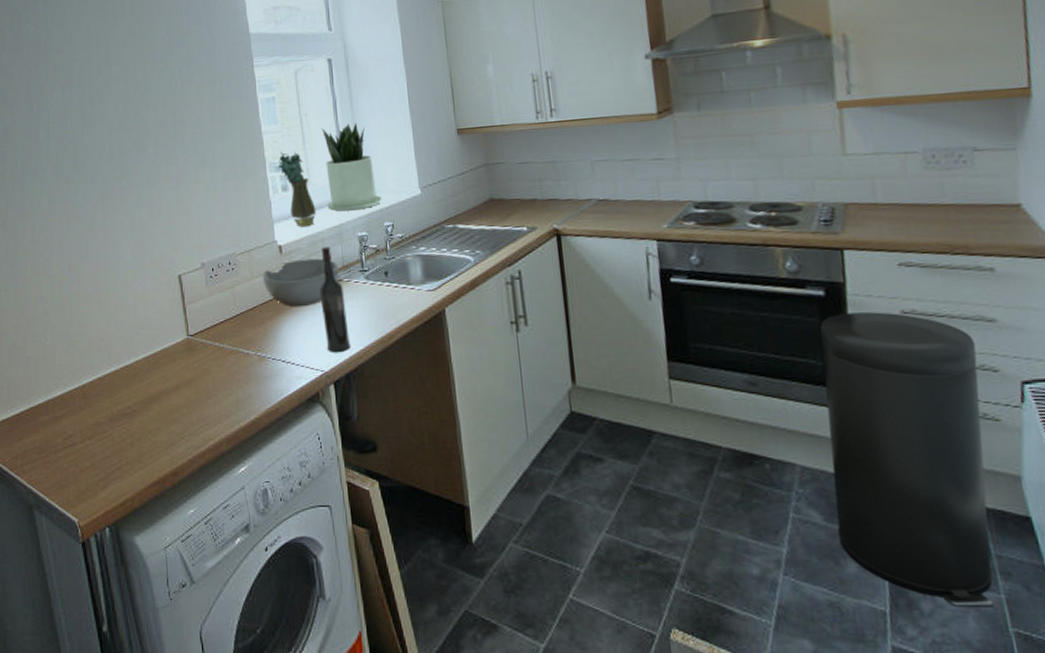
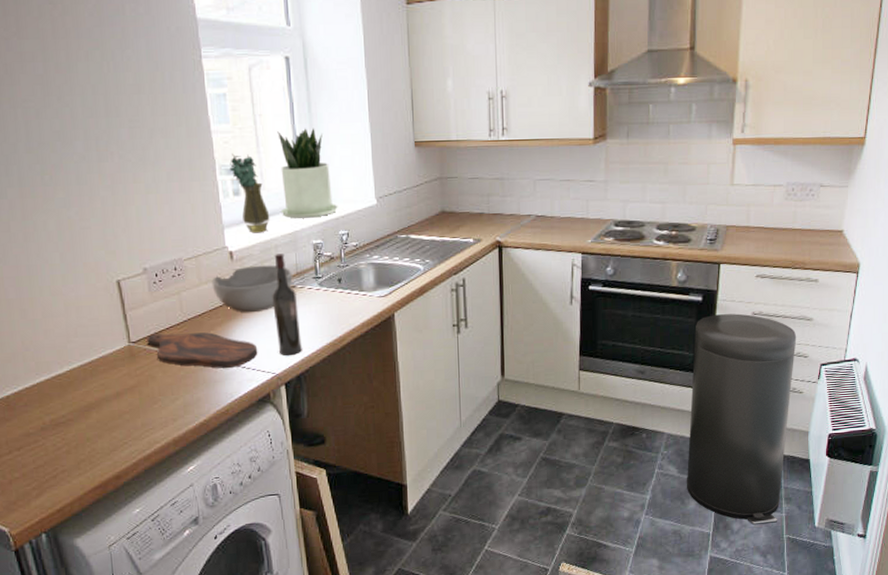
cutting board: none [203,326,307,364] -> present [147,332,258,368]

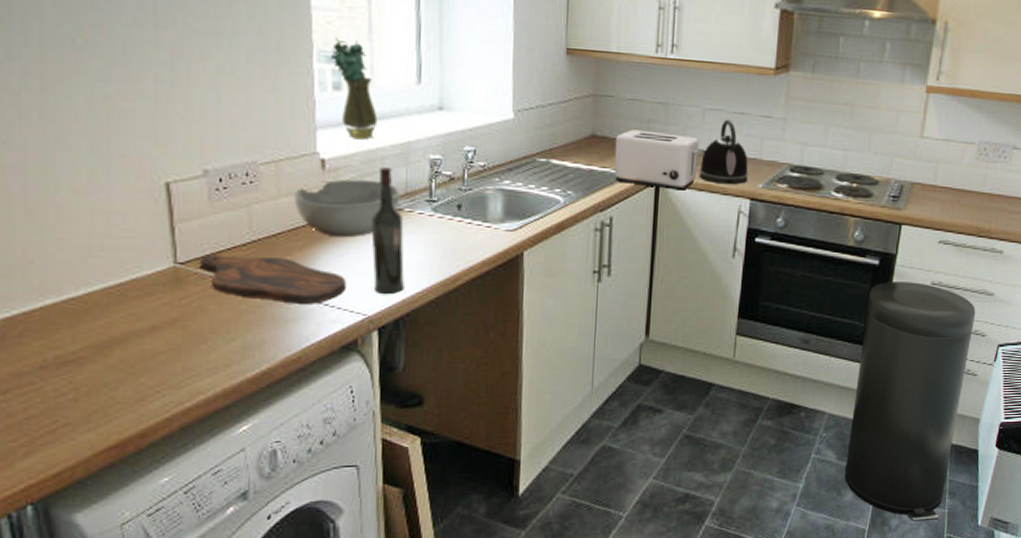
planter: present [277,128,338,219] -> none [392,17,466,128]
toaster: none [461,203,534,251] -> present [613,130,700,190]
kettle: none [535,186,578,242] -> present [699,119,749,184]

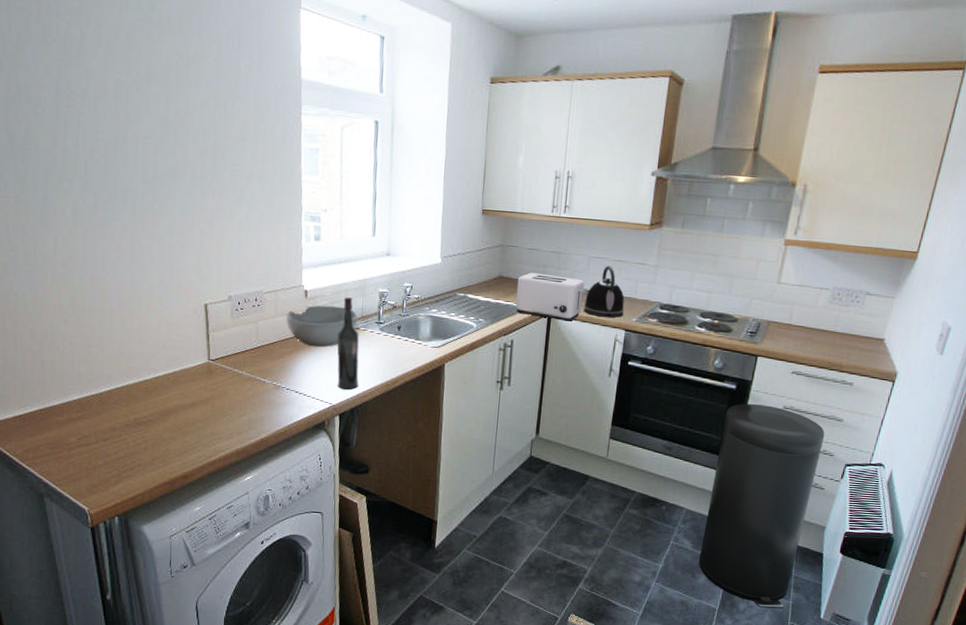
cutting board: present [199,254,347,304] -> none [224,355,319,394]
vase: present [330,37,378,140] -> none [313,203,344,277]

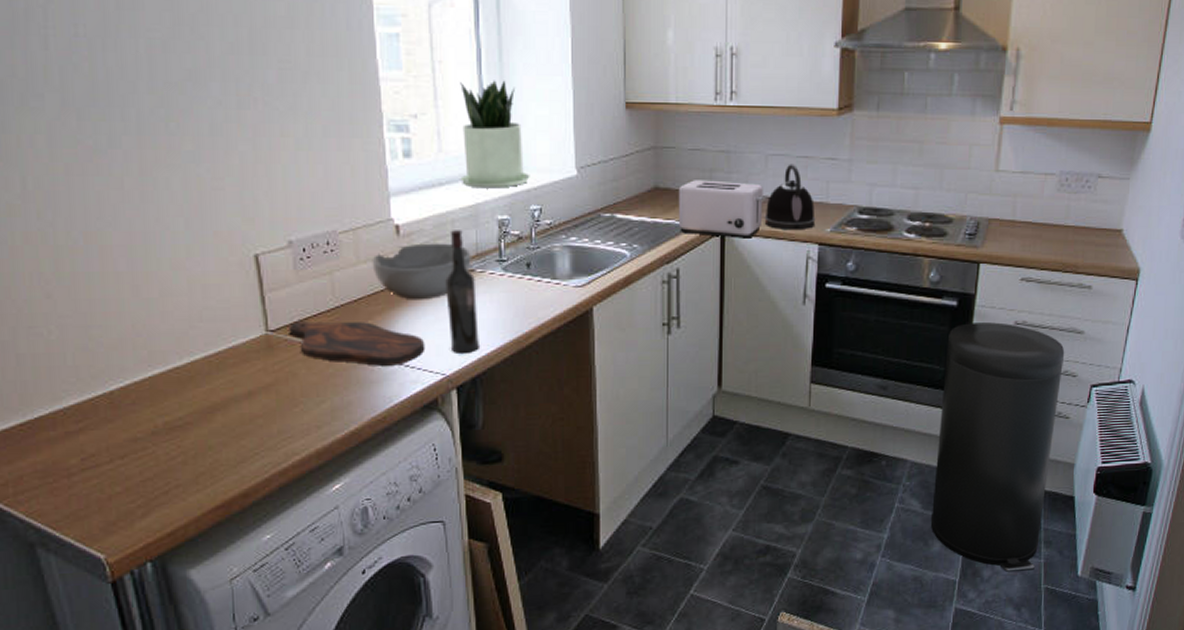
cutting board: none [224,355,319,394] -> present [289,321,425,366]
planter: none [354,187,406,269] -> present [460,80,530,188]

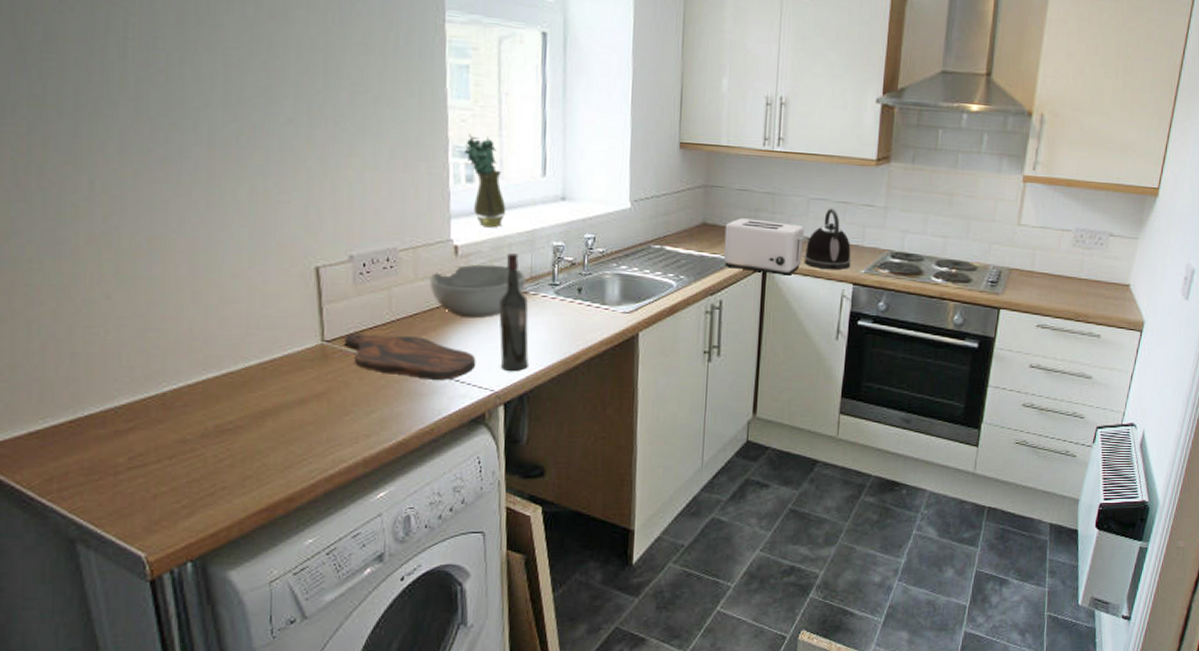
vase: none [399,106,447,204] -> present [463,134,506,228]
planter: present [460,80,530,188] -> none [519,114,586,217]
pedal bin: present [930,322,1065,573] -> none [945,364,1074,600]

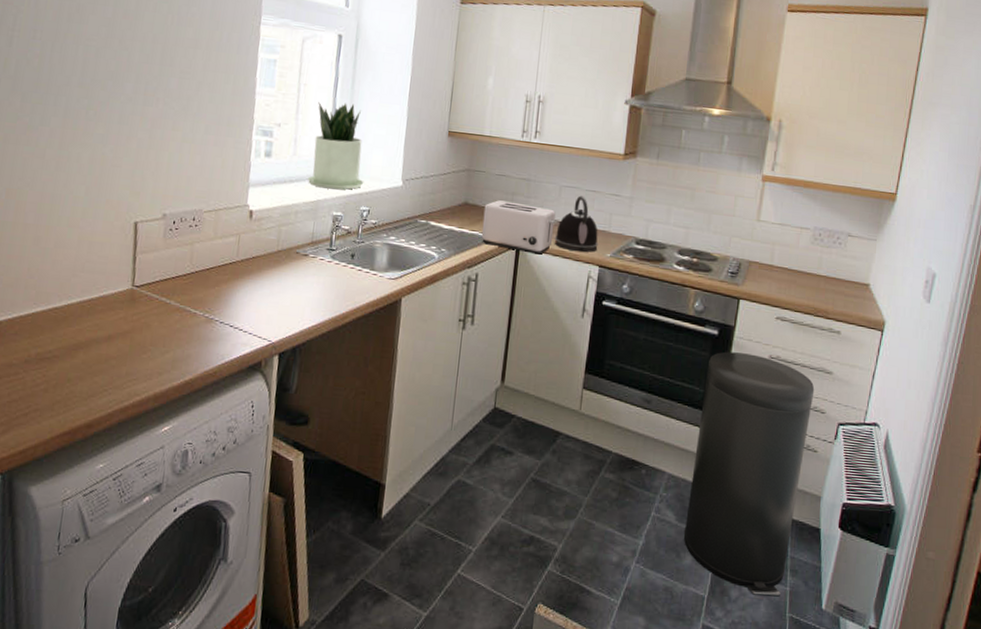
cutting board: present [344,333,476,380] -> none [150,281,259,329]
bowl: present [429,264,526,318] -> none [225,227,307,275]
vase: present [463,134,506,228] -> none [265,116,297,197]
wine bottle: present [499,253,529,372] -> none [279,220,308,326]
planter: none [519,114,586,217] -> present [307,102,364,190]
pedal bin: none [945,364,1074,600] -> present [683,351,815,597]

